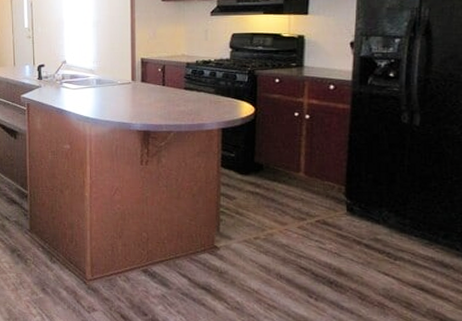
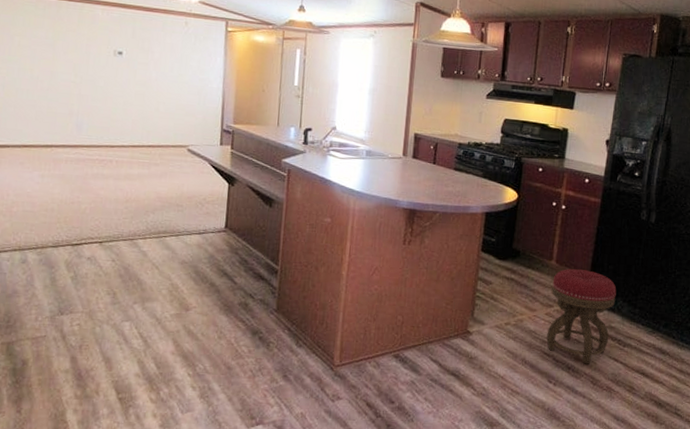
stool: none [302,180,380,279] -> present [546,269,617,364]

